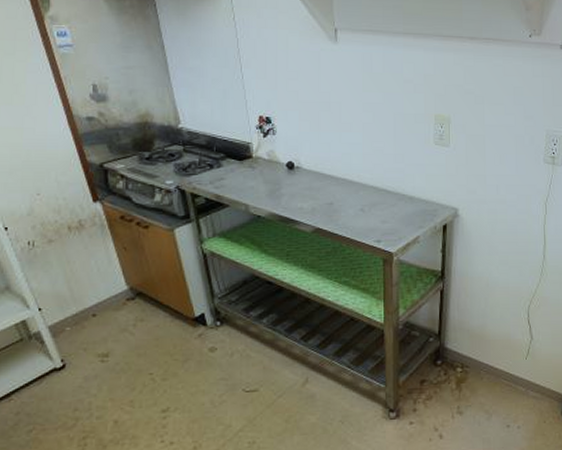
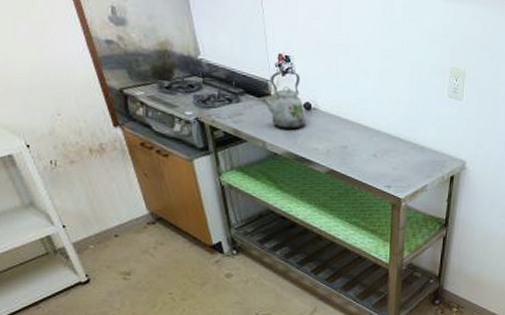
kettle: none [243,131,289,190] -> present [262,70,306,129]

